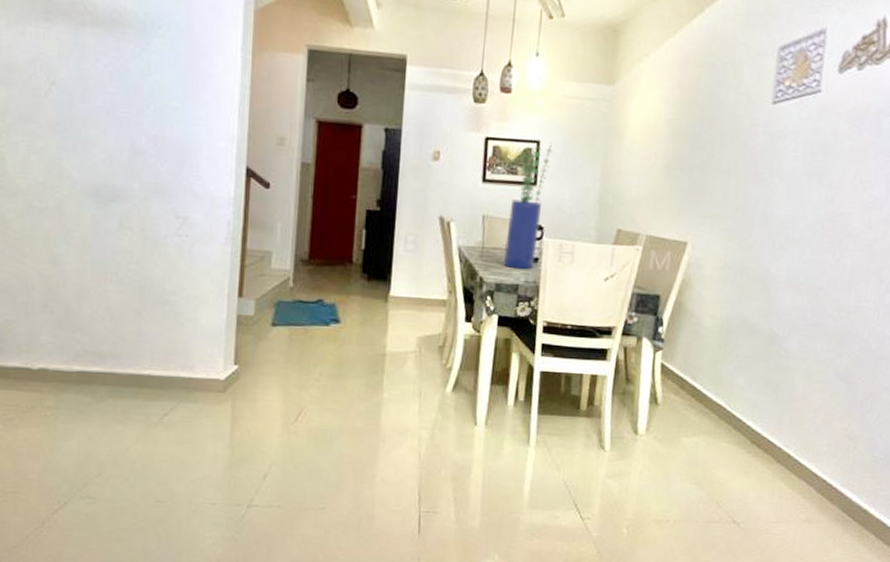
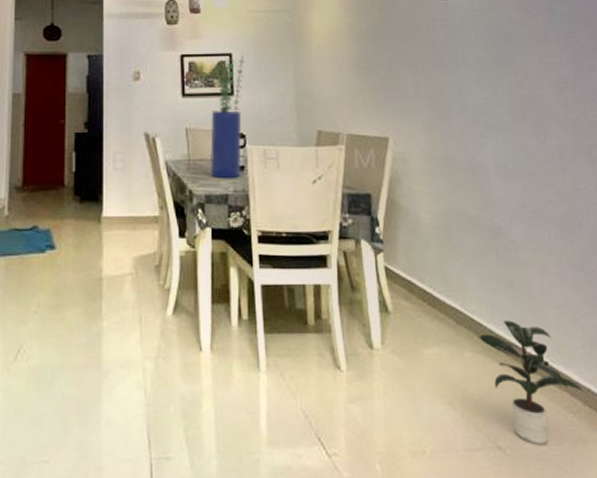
potted plant: none [735,418,820,522] -> present [478,320,583,445]

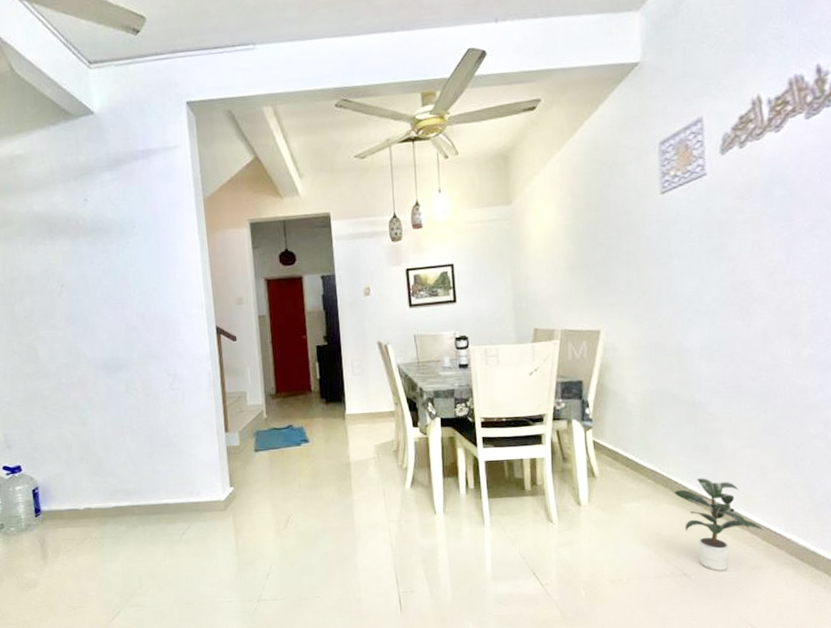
vase: present [210,54,245,181] -> none [436,263,466,378]

